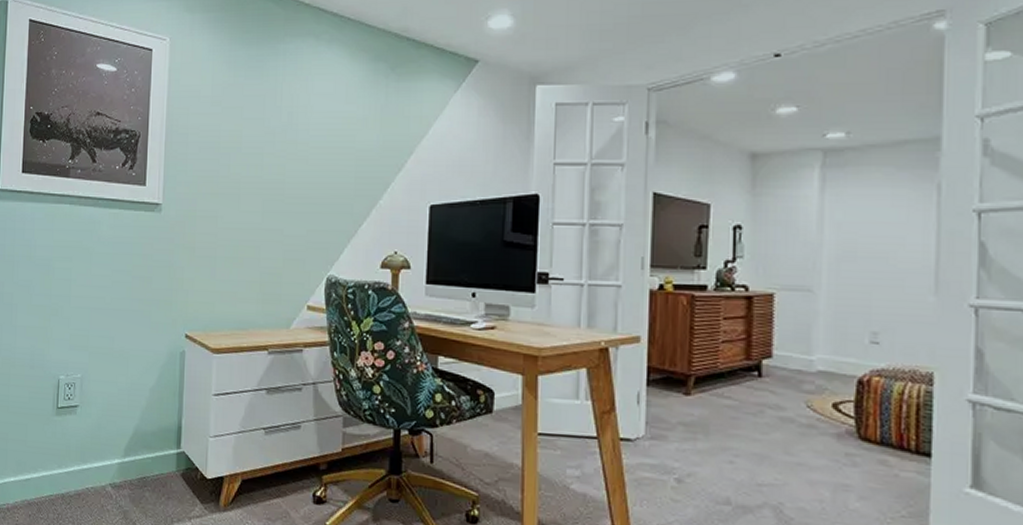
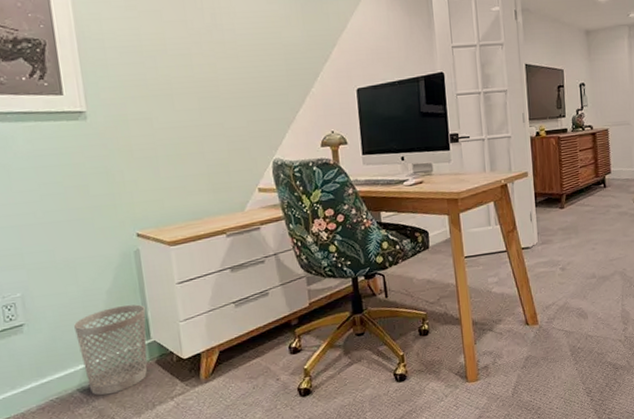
wastebasket: none [117,406,181,498] -> present [74,304,148,396]

